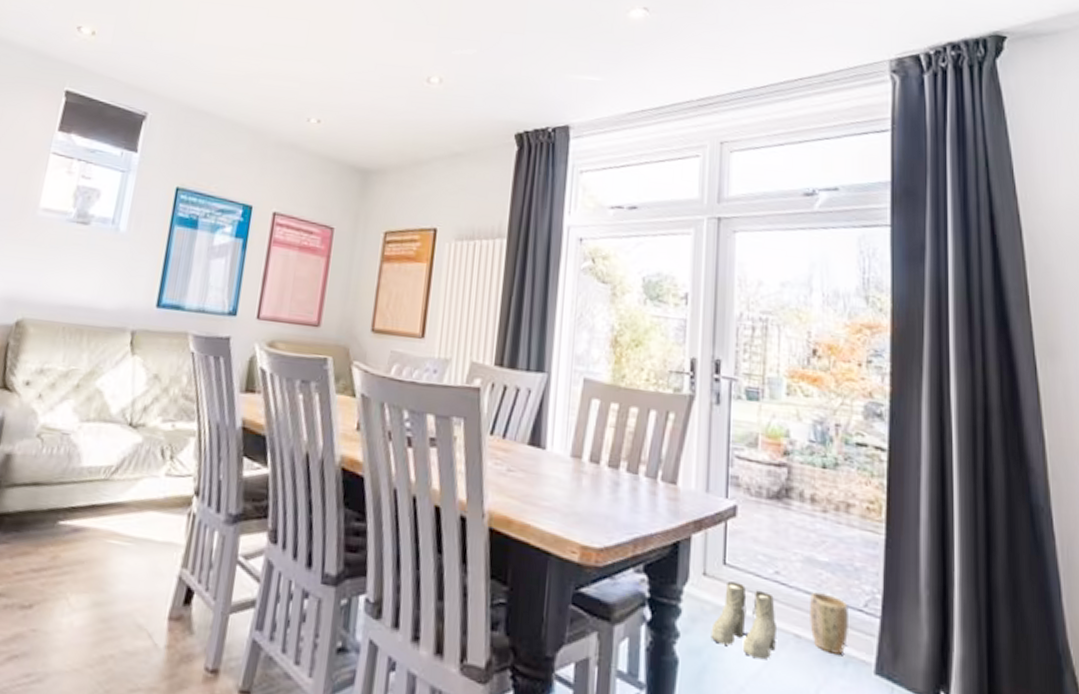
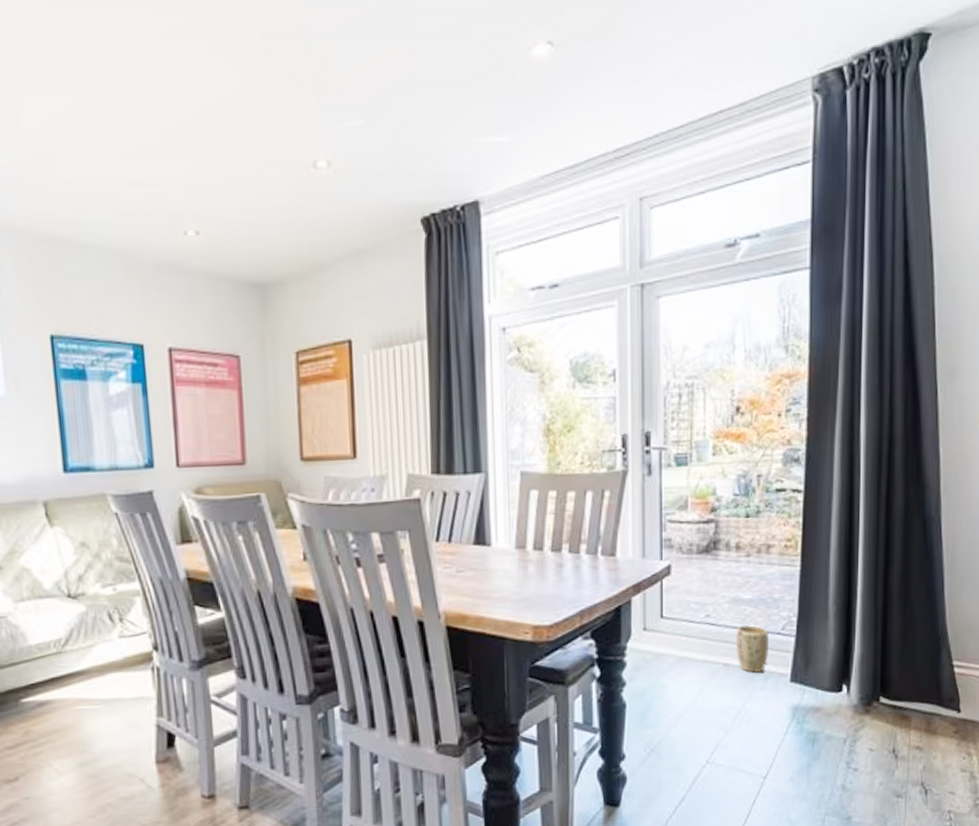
boots: present [711,581,778,659] -> none [652,630,709,689]

